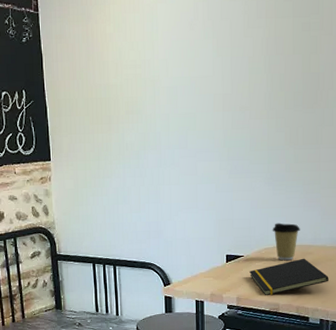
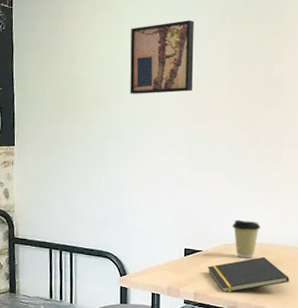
wall art: none [164,18,230,100] -> present [130,20,194,94]

